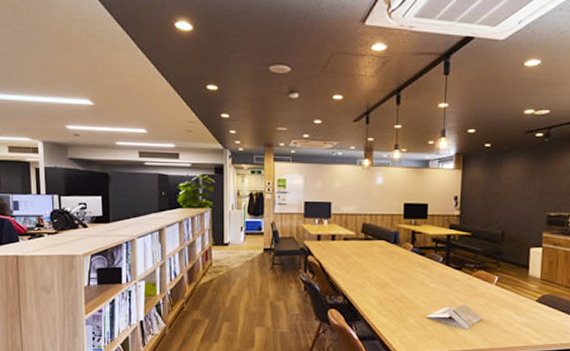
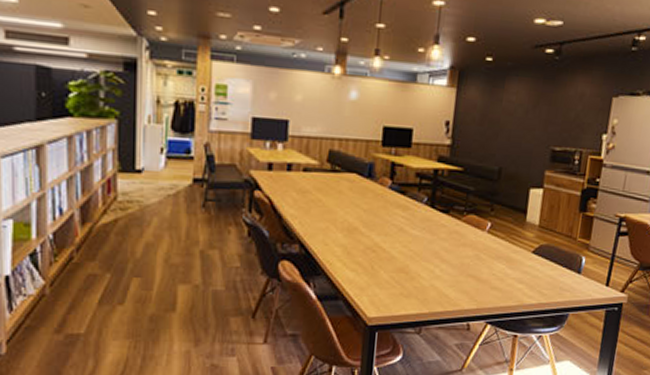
brochure: present [425,303,483,329] -> none [402,254,471,286]

